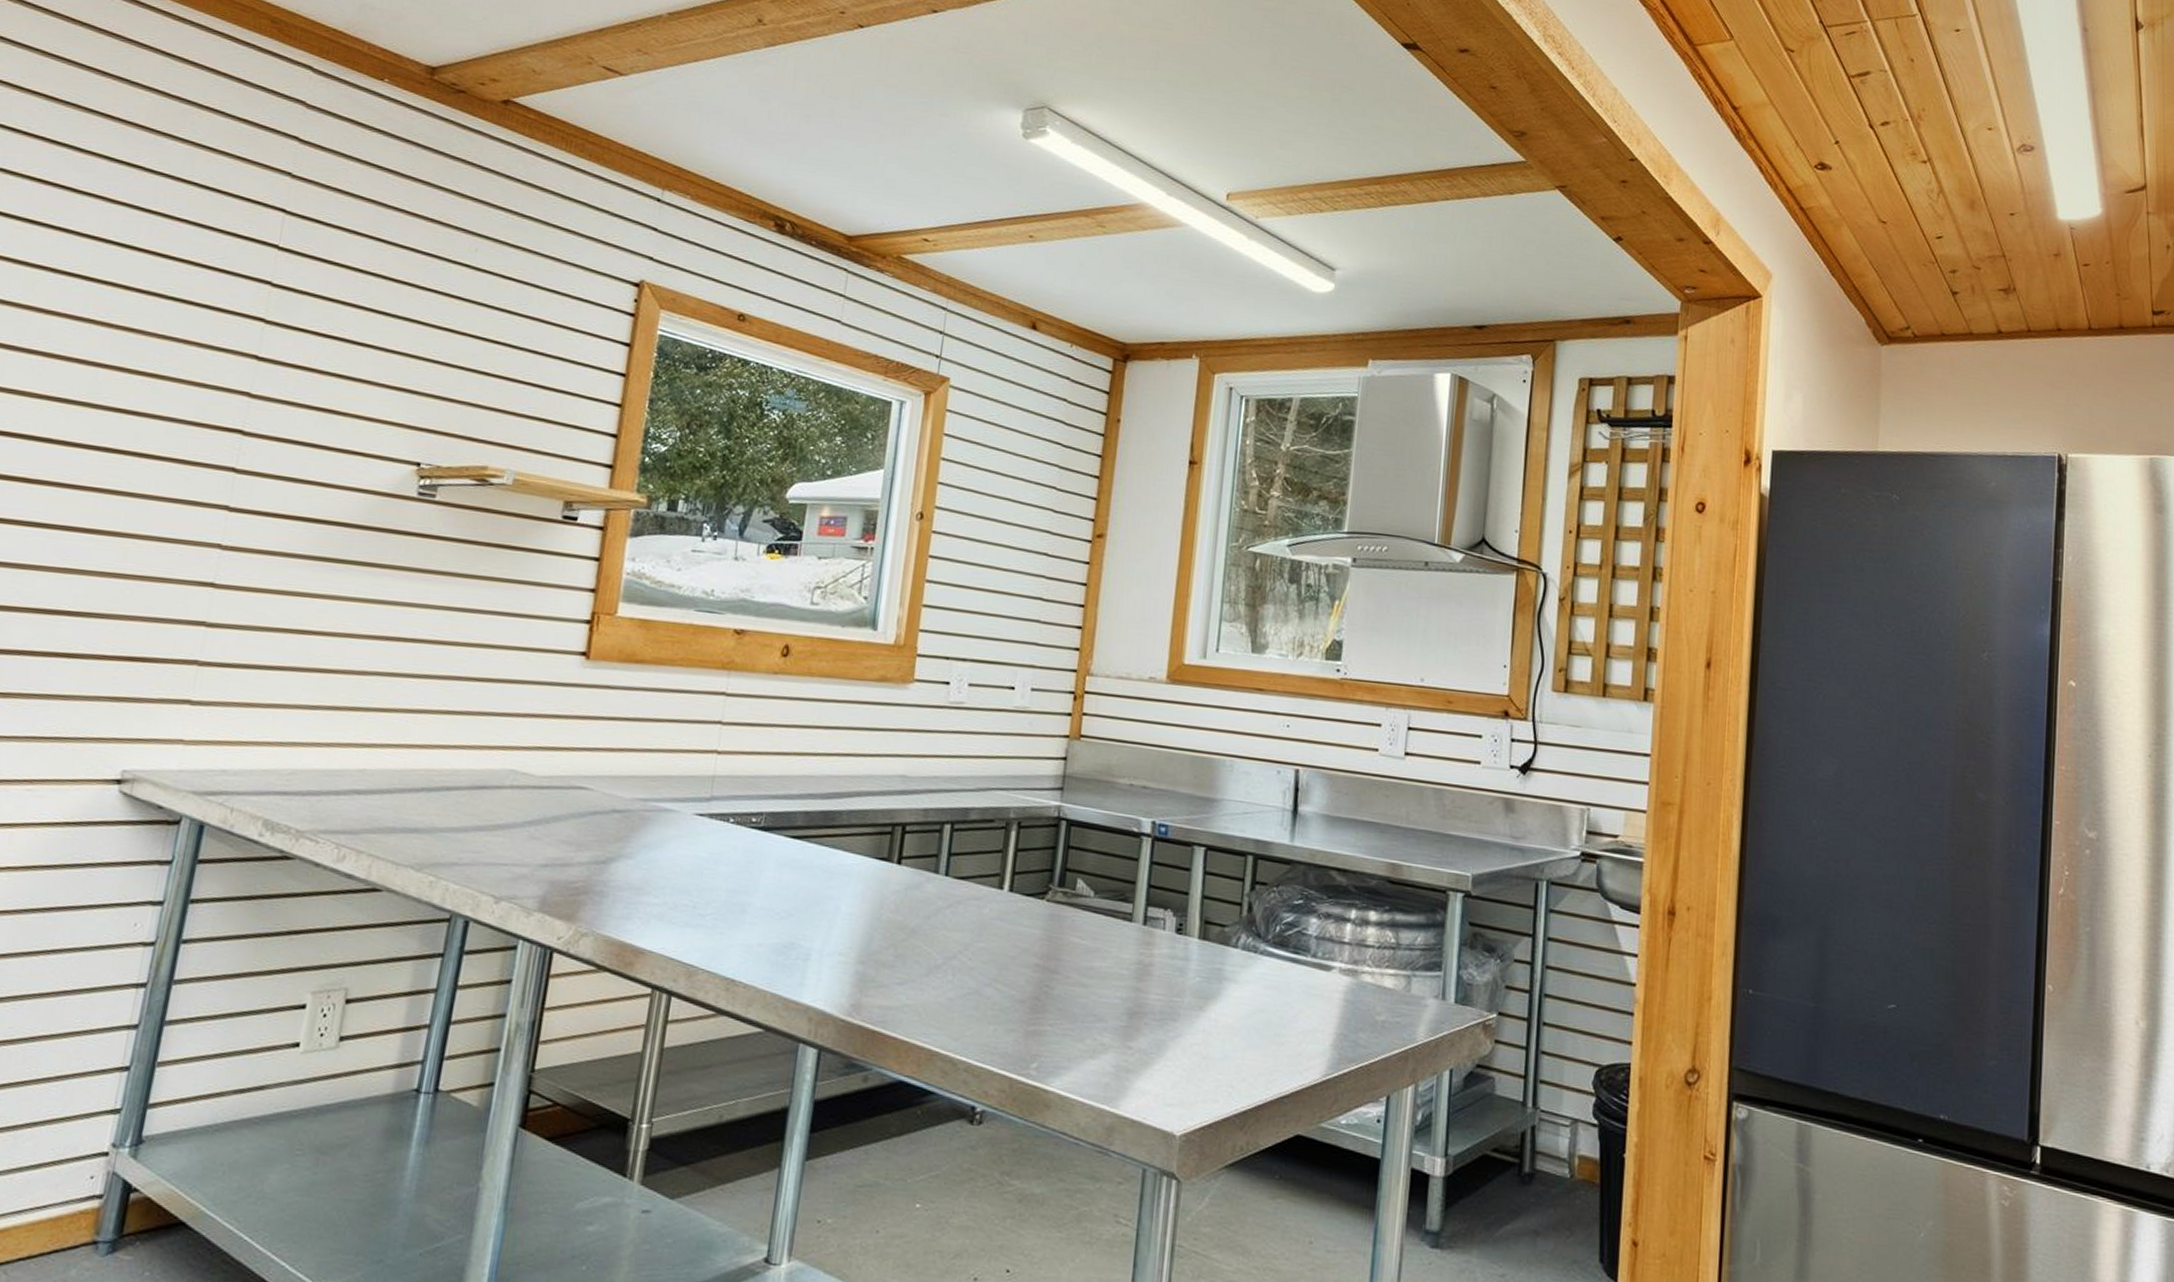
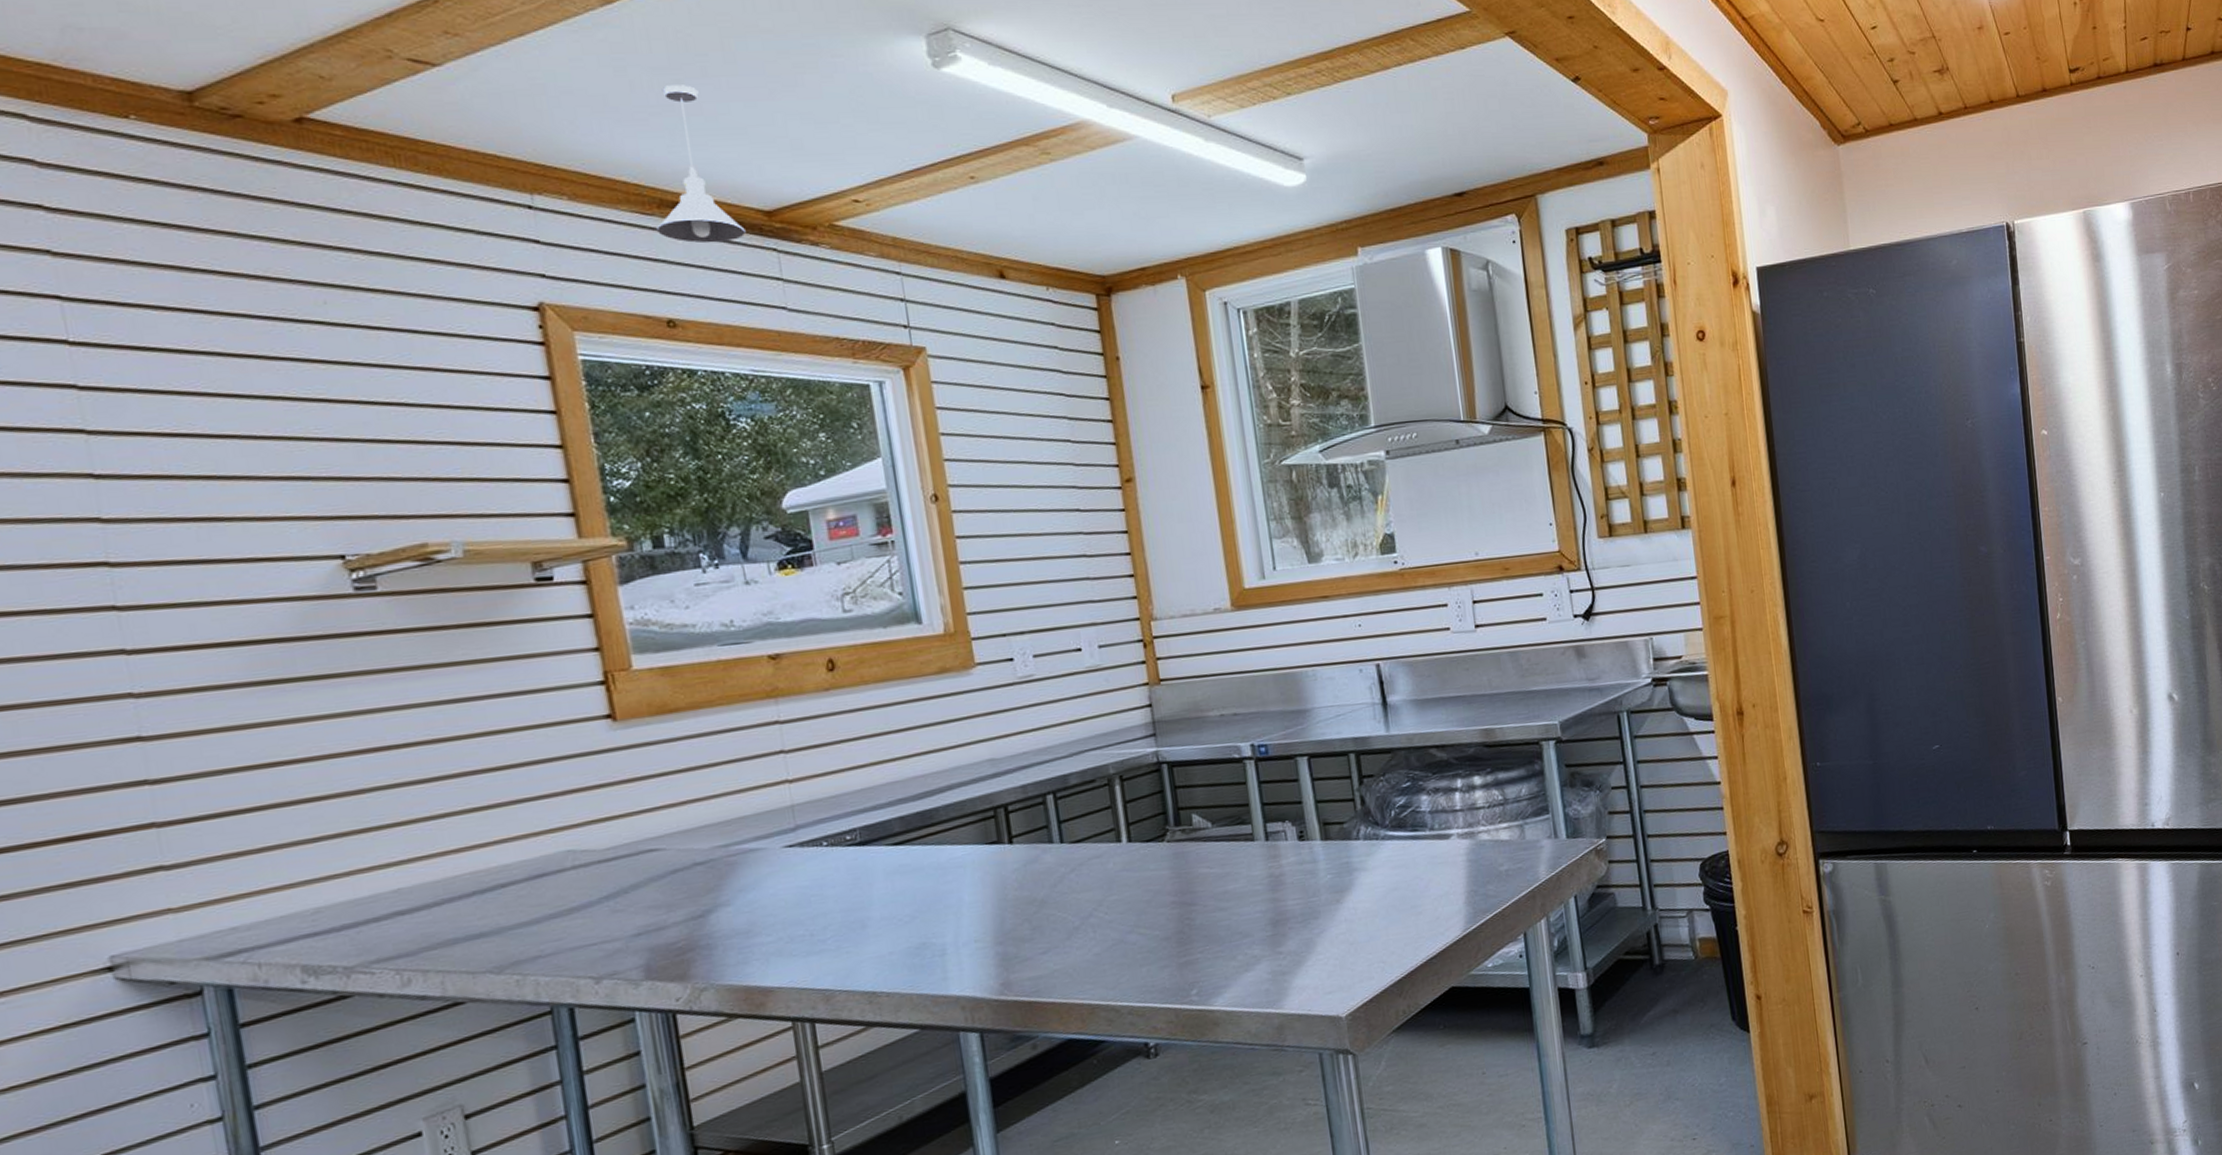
pendant light: none [754,118,826,257] -> present [657,85,746,244]

